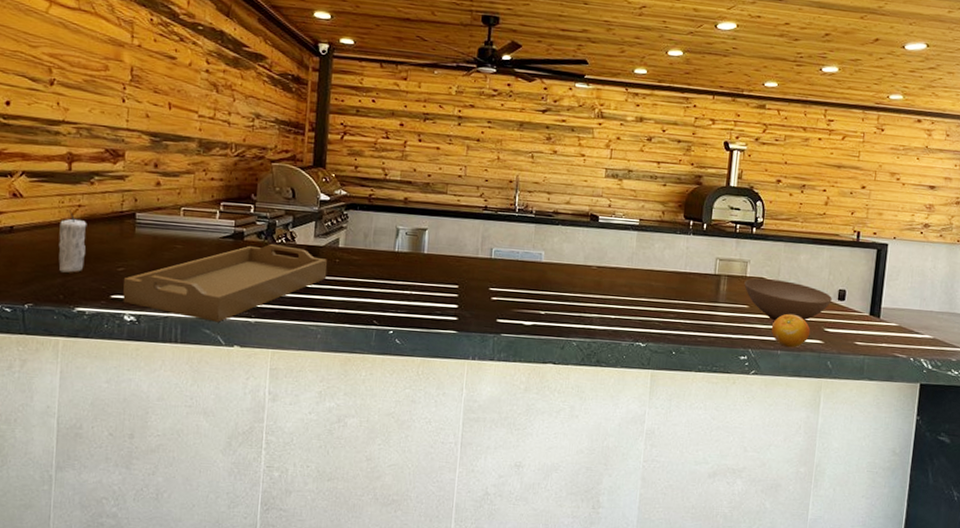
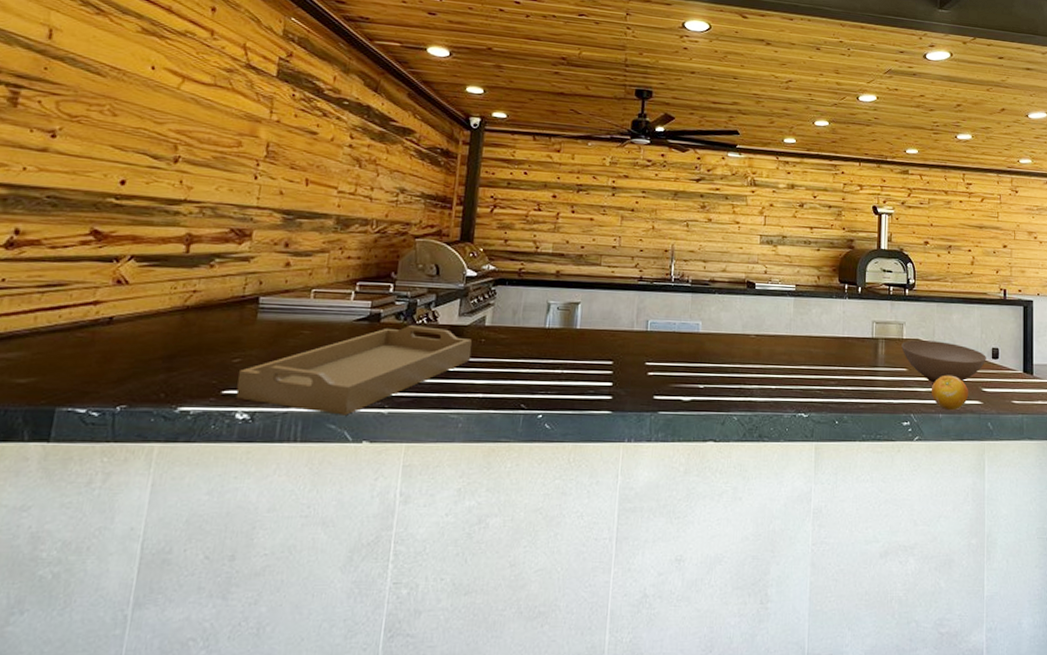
candle: present [58,211,87,273] -> none [163,297,202,367]

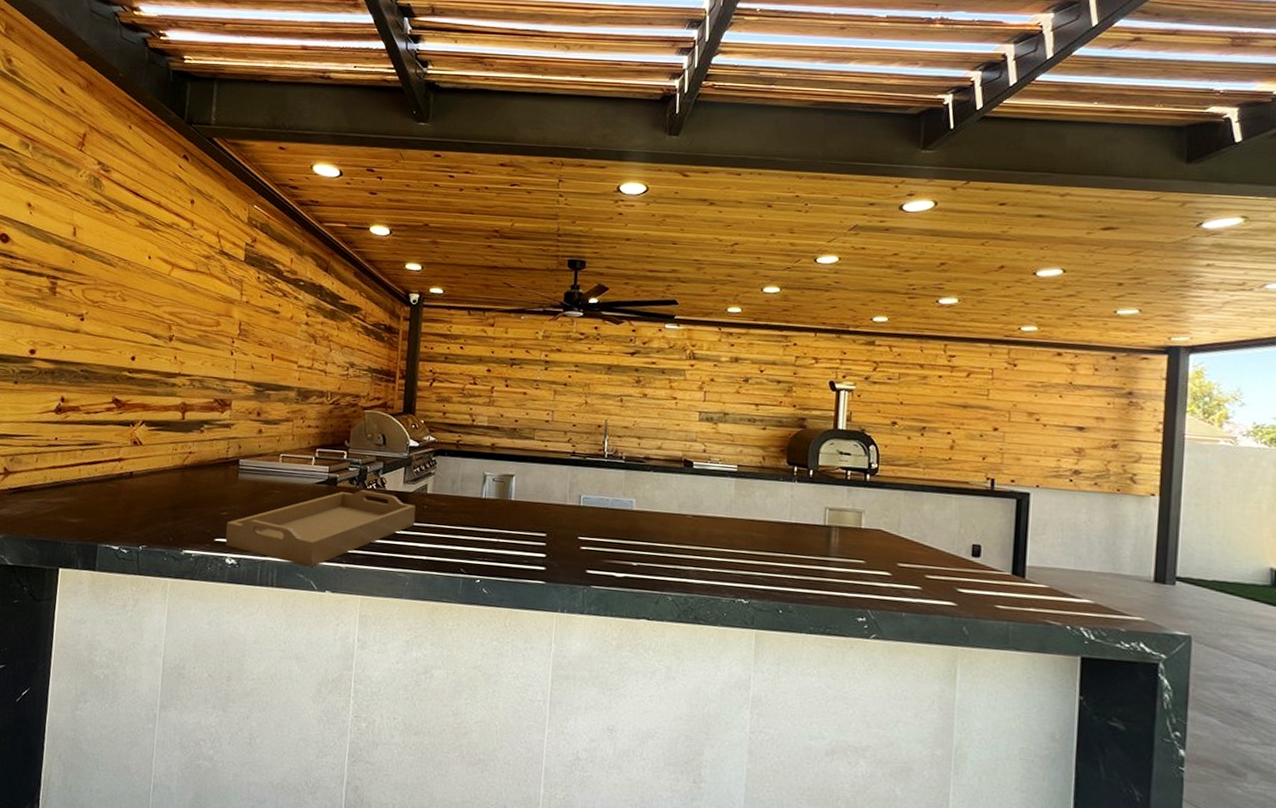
bowl: present [901,340,986,383] -> none [859,530,965,580]
fruit: present [931,375,969,411] -> none [893,570,941,610]

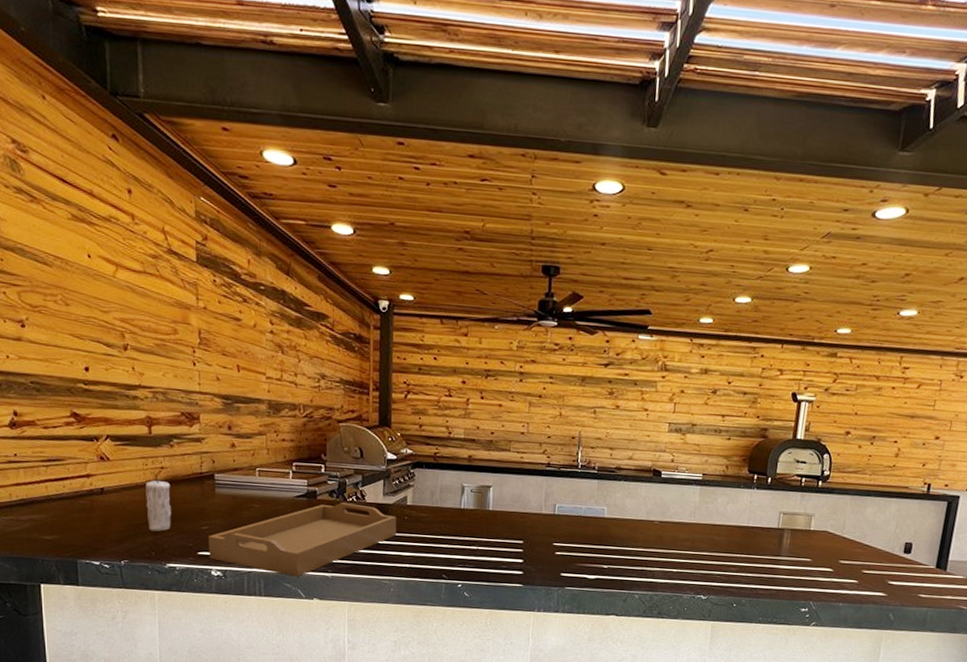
candle: none [170,458,196,517] -> present [146,473,172,532]

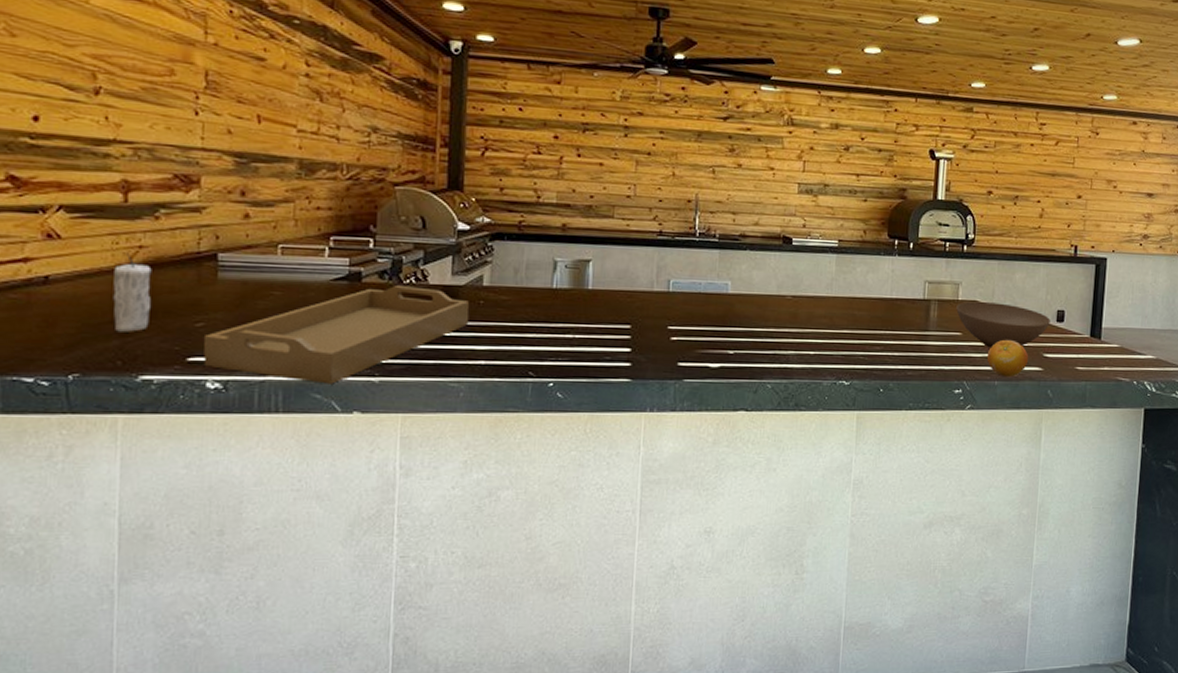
bowl: none [807,531,898,574] -> present [956,301,1050,349]
fruit: none [833,566,874,601] -> present [986,339,1029,378]

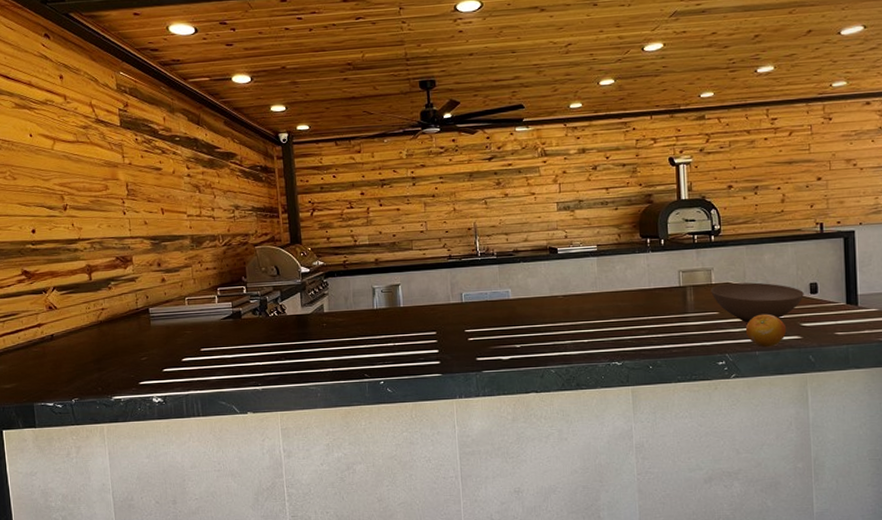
candle: present [113,254,152,332] -> none [89,315,114,368]
serving tray: present [203,284,470,384] -> none [147,317,318,394]

